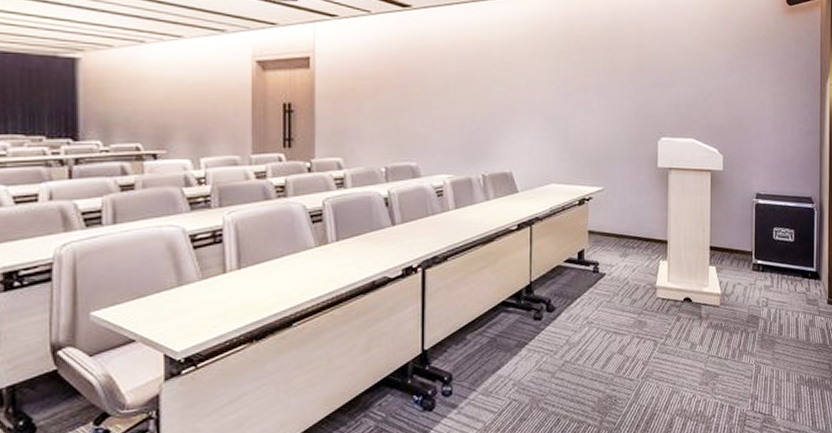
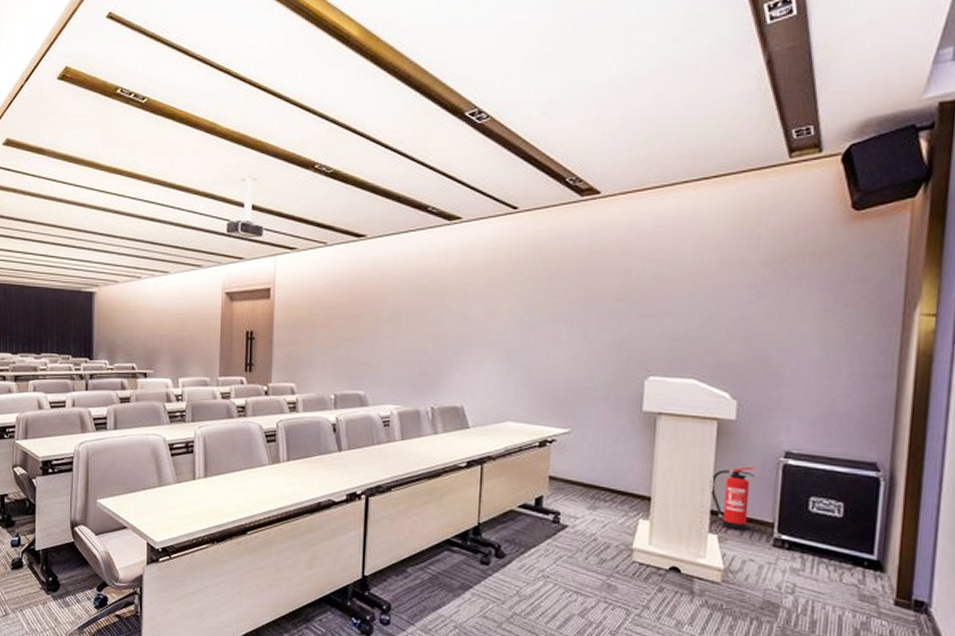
fire extinguisher: none [708,207,738,260] -> present [709,466,755,530]

